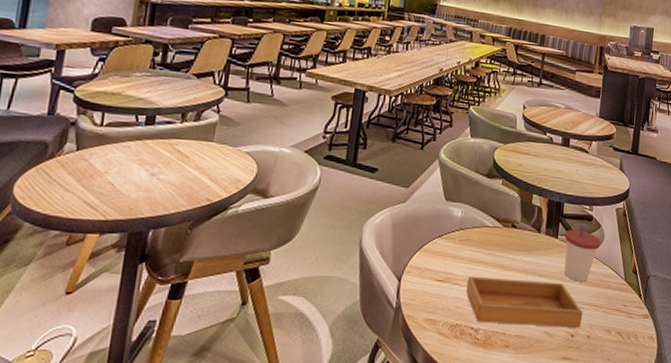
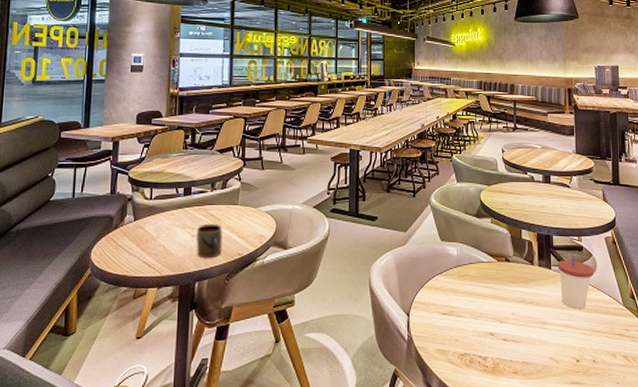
mug: none [154,161,191,203] -> present [196,223,222,259]
tray: present [466,276,583,328] -> none [470,308,586,353]

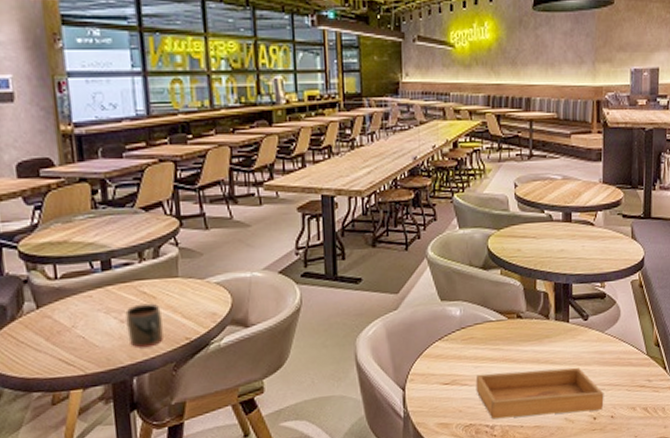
tray: none [470,308,586,353] -> present [475,367,604,420]
cup: present [557,255,593,309] -> none [576,304,616,364]

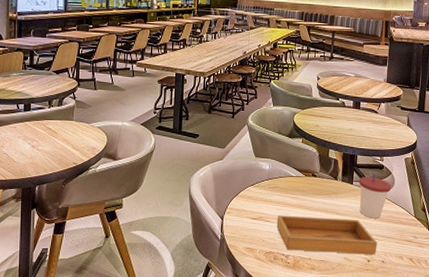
mug: present [125,303,163,348] -> none [36,136,59,167]
cup: none [576,304,616,364] -> present [358,173,391,219]

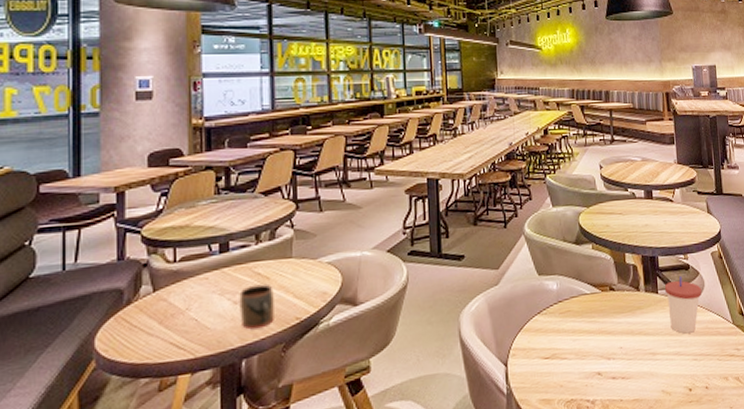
mug: none [36,136,59,167] -> present [239,284,274,329]
tray: present [276,215,378,255] -> none [574,338,698,394]

